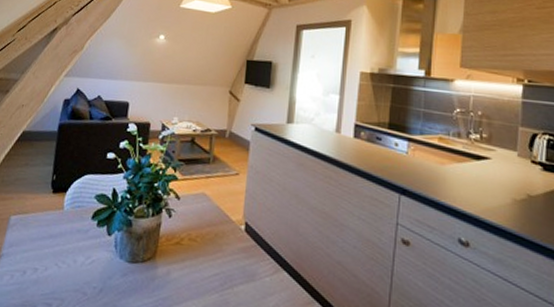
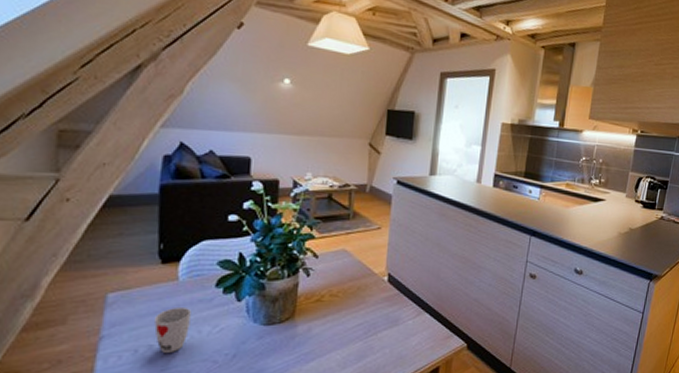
cup: none [40,235,70,278] -> present [154,308,191,353]

